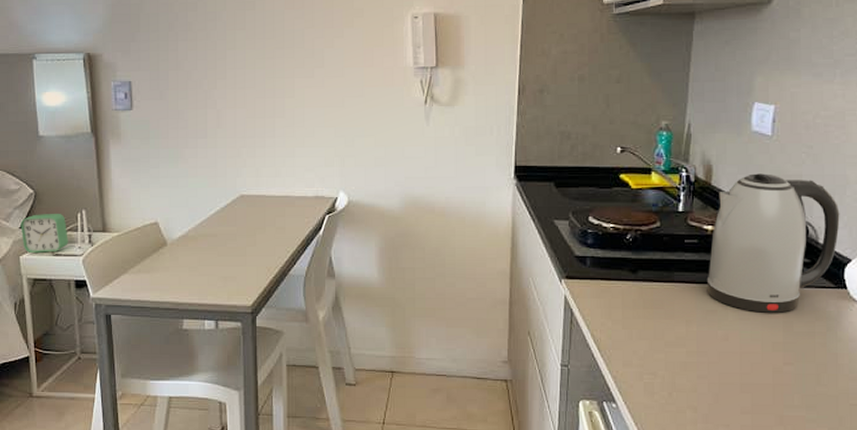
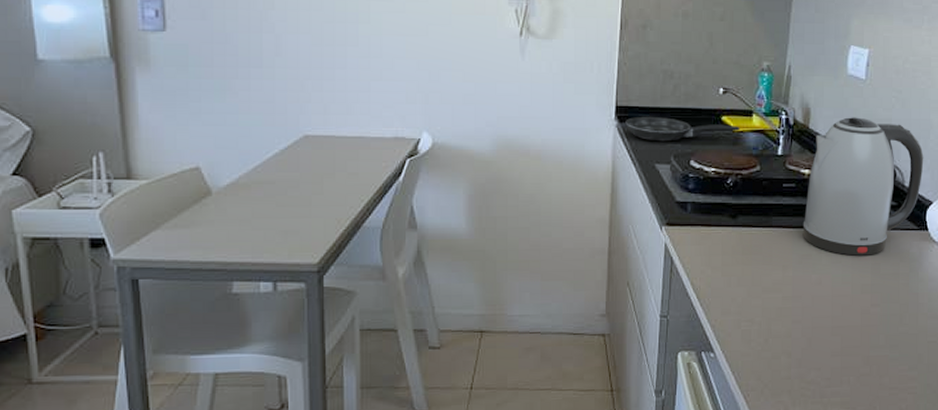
alarm clock: present [20,214,68,253] -> none [12,157,80,205]
frying pan: none [524,175,639,199] -> present [625,116,740,142]

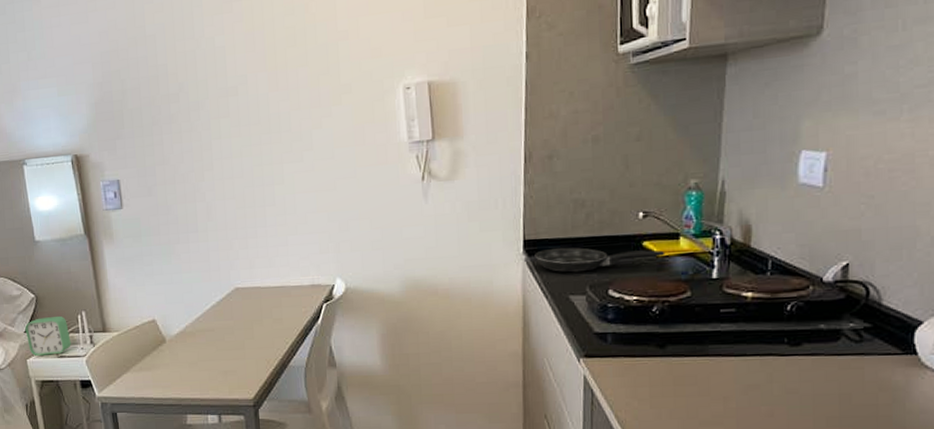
alarm clock: none [12,157,80,205] -> present [25,316,71,356]
kettle: present [802,117,924,256] -> none [747,230,909,385]

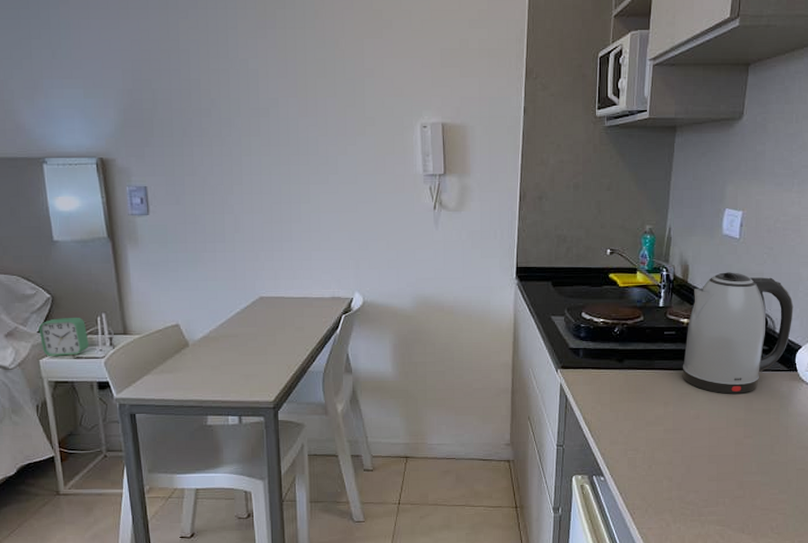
frying pan: present [534,247,665,273] -> none [525,275,626,297]
kettle: none [747,230,909,385] -> present [682,272,794,394]

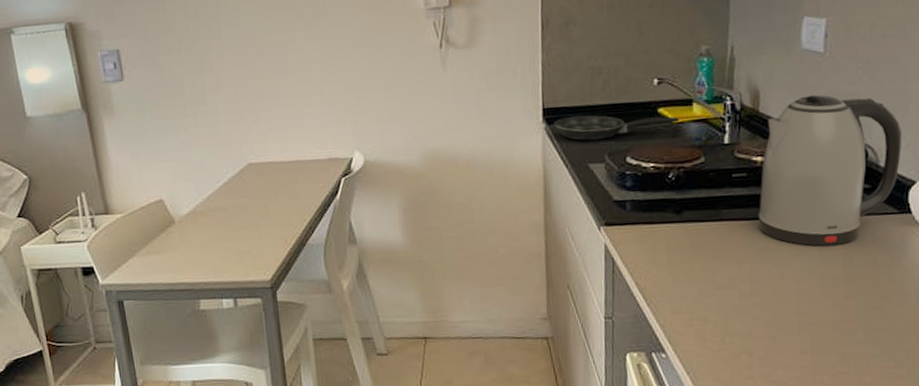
alarm clock: present [38,318,89,356] -> none [17,199,70,242]
frying pan: none [525,275,626,297] -> present [554,115,680,141]

